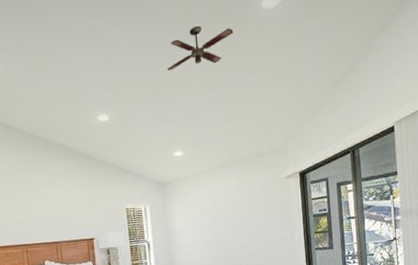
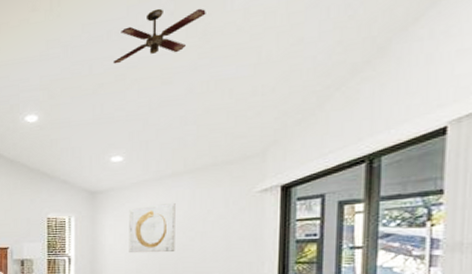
wall art: none [193,189,231,235] -> present [129,202,176,253]

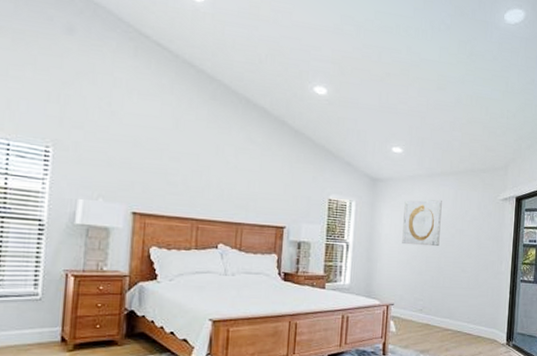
ceiling fan: present [113,8,206,64] -> none [400,19,473,64]

